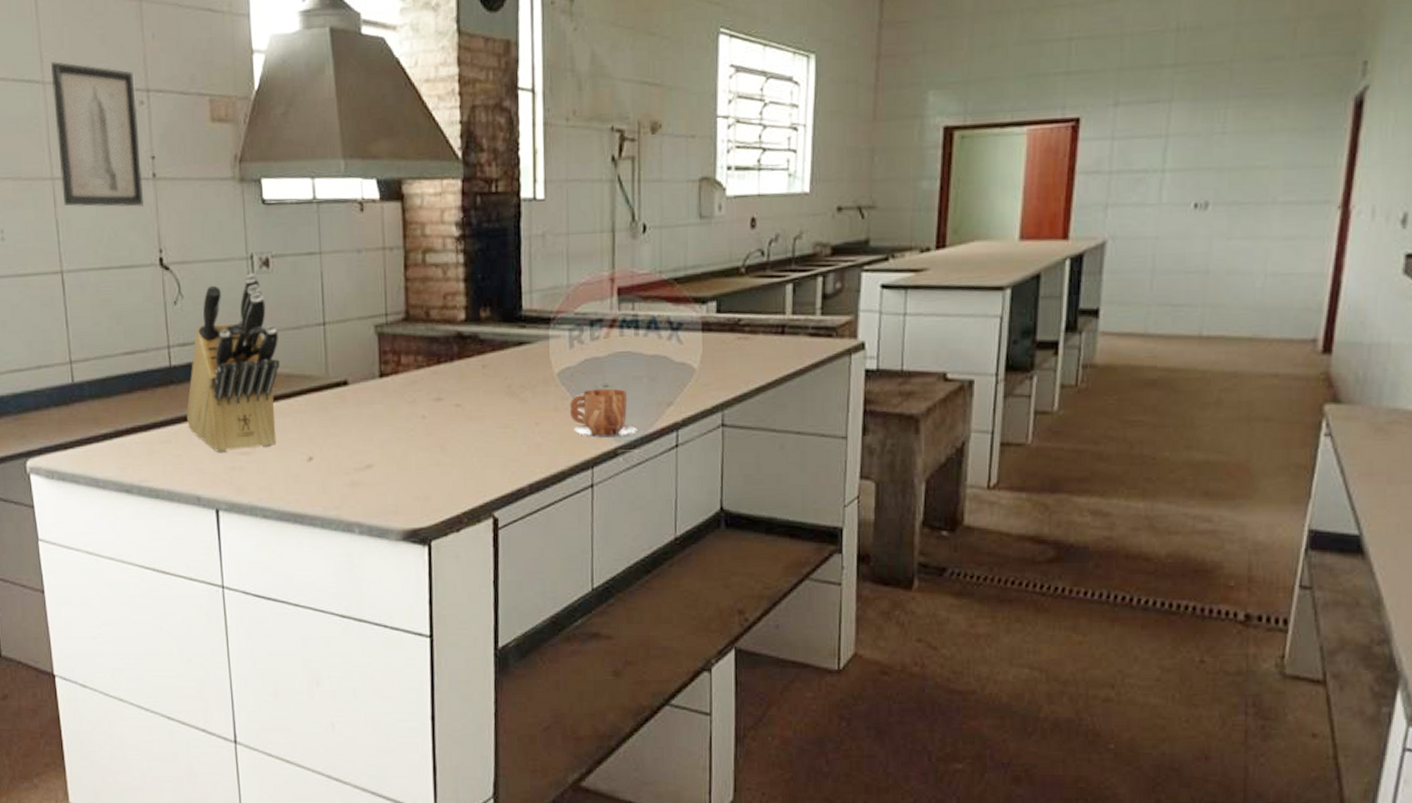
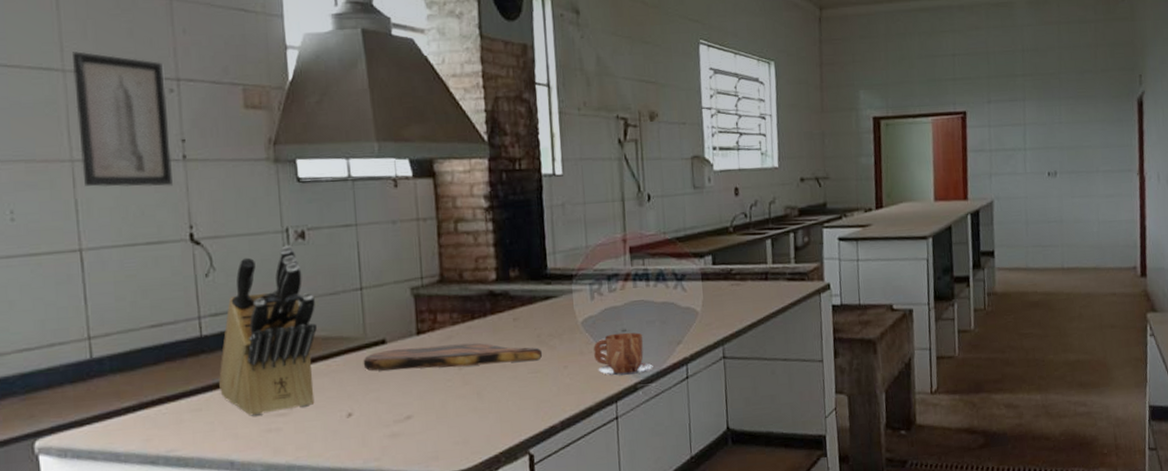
cutting board: none [324,390,513,416] -> present [363,343,543,371]

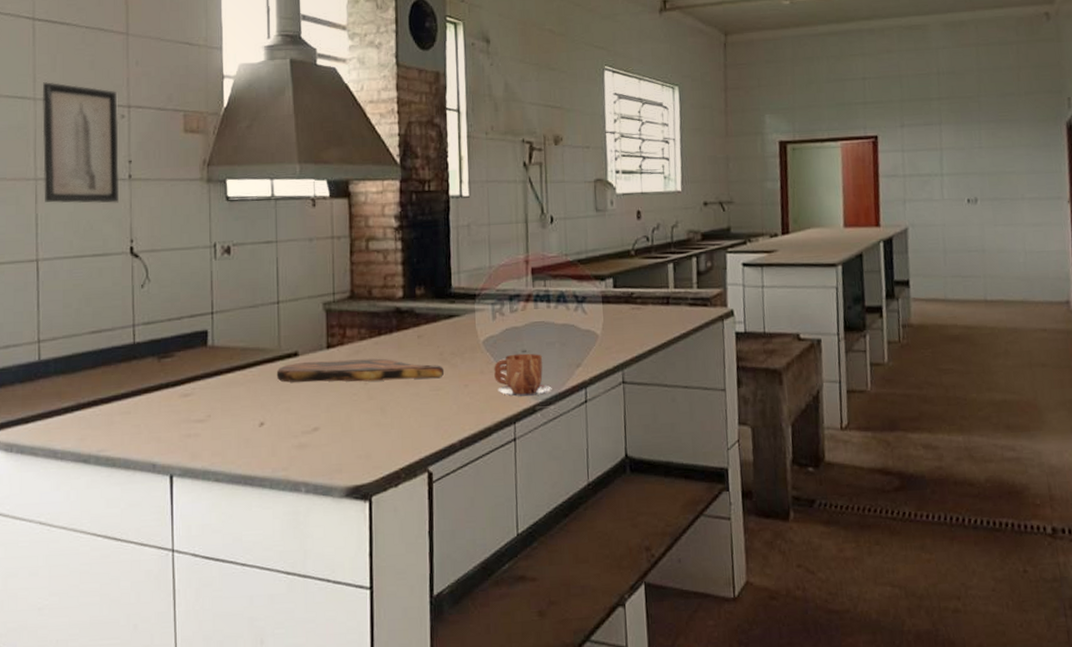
knife block: present [218,245,317,417] -> none [146,260,236,422]

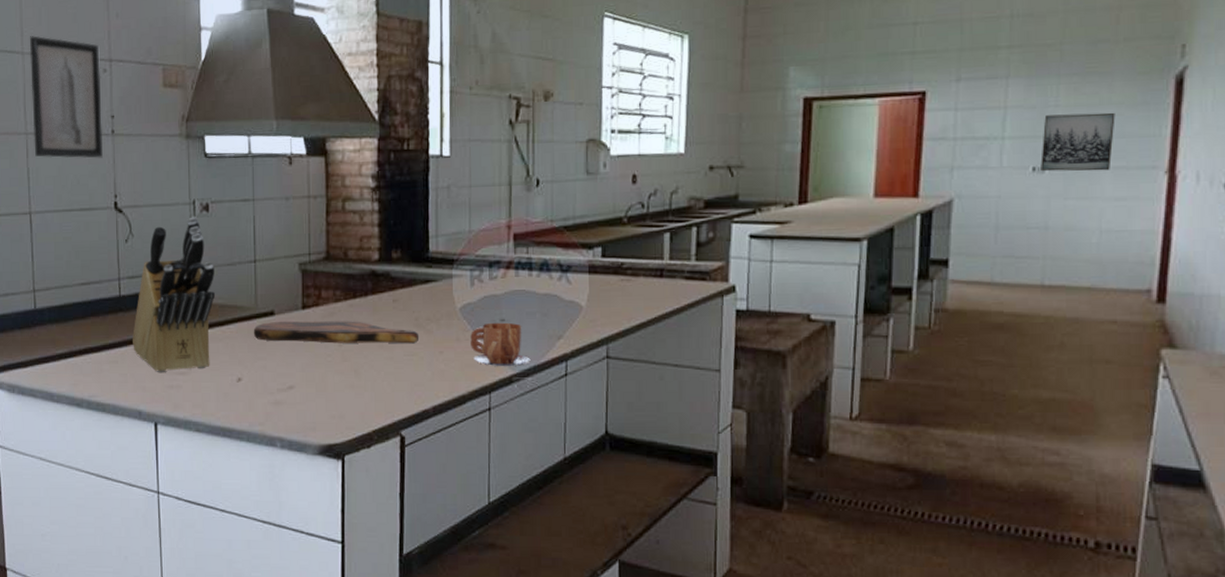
knife block: none [146,260,236,422] -> present [132,217,215,373]
wall art: none [972,152,1027,203] -> present [1040,112,1115,172]

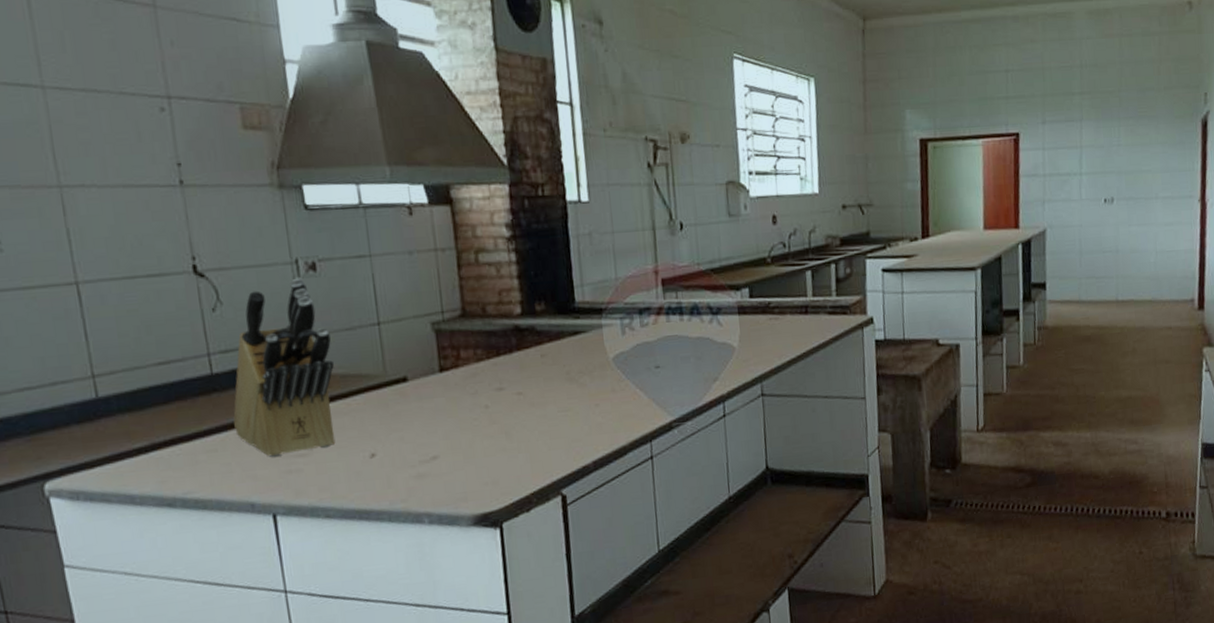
wall art: present [29,36,103,158] -> none [51,66,171,216]
cutting board: present [253,321,420,344] -> none [384,380,573,410]
mug: present [470,322,531,366] -> none [626,368,689,414]
wall art: present [1040,112,1115,172] -> none [1110,150,1162,203]

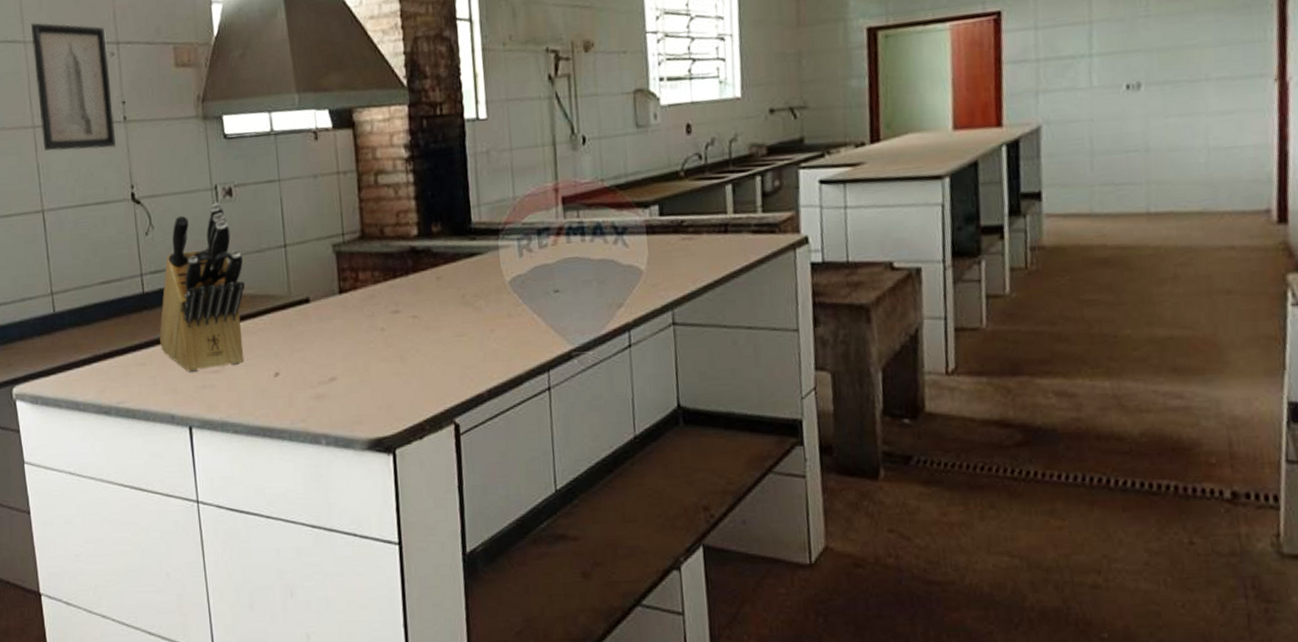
wall art: none [51,66,171,216] -> present [31,23,116,151]

